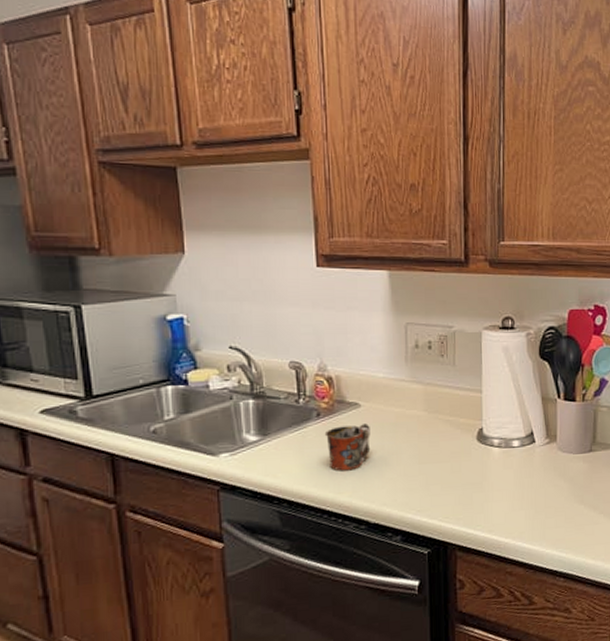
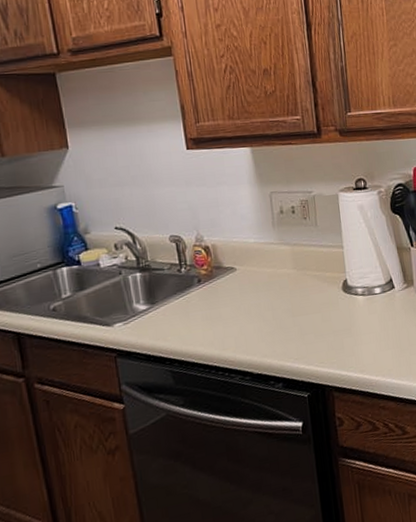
mug: present [324,424,371,471] -> none [206,285,249,330]

